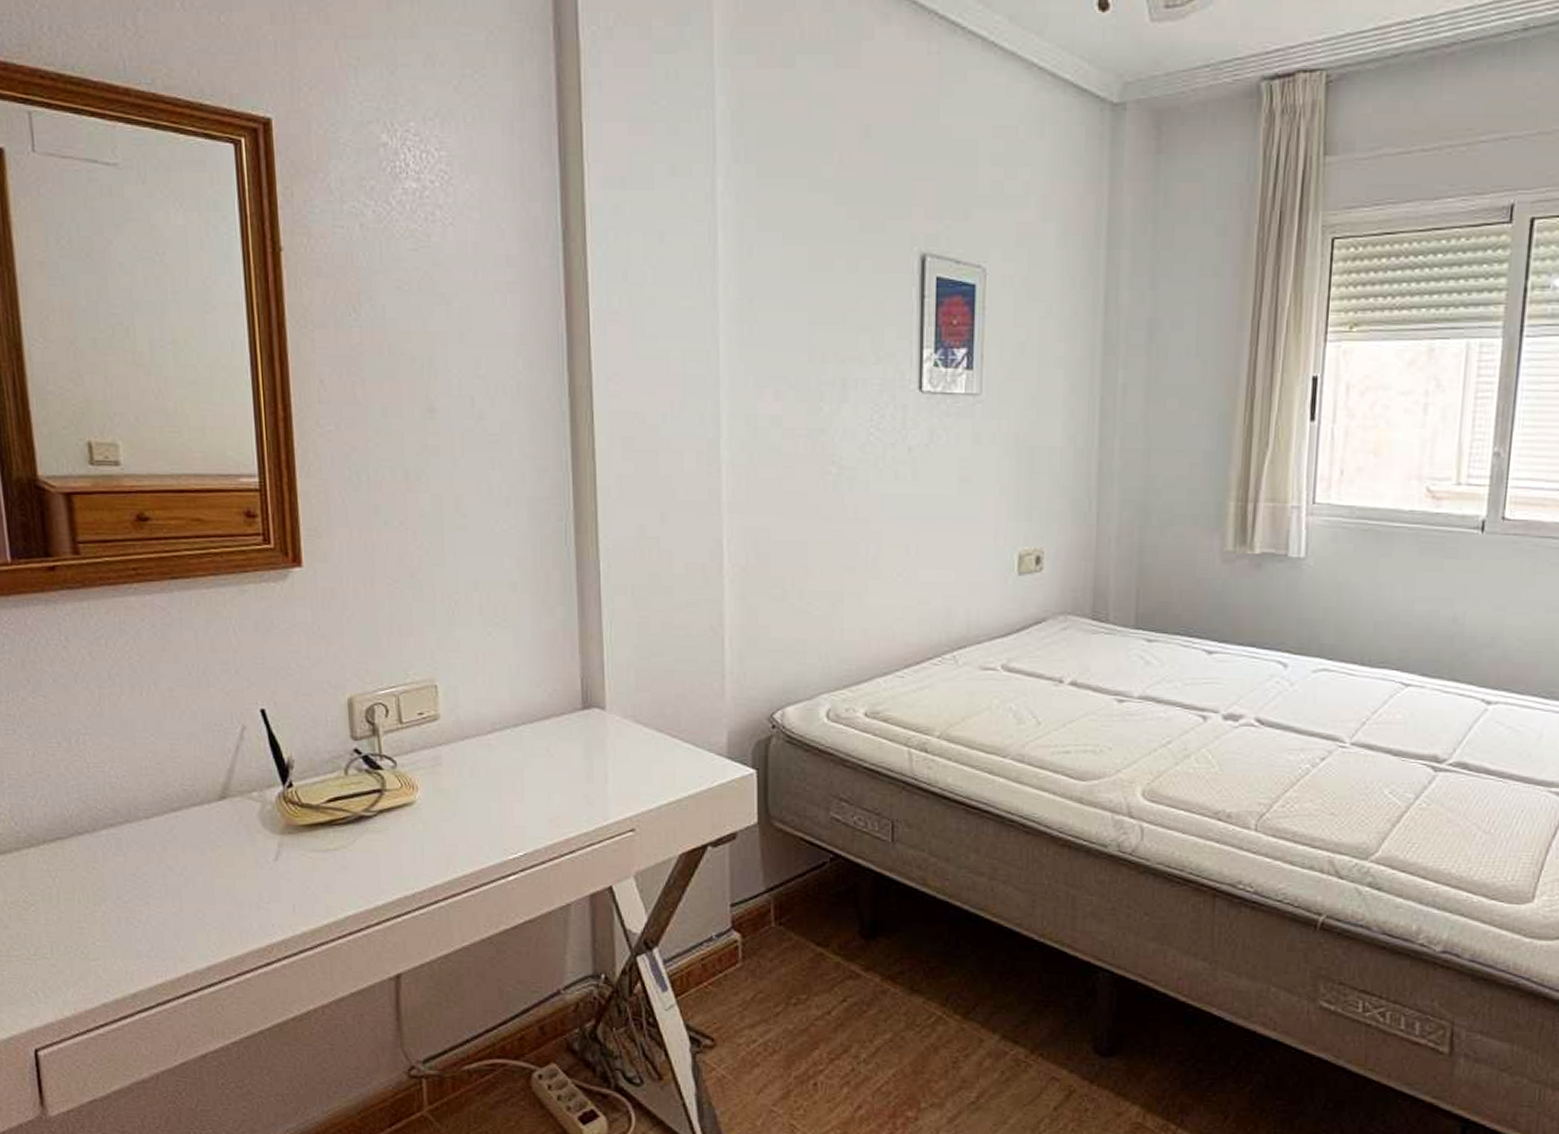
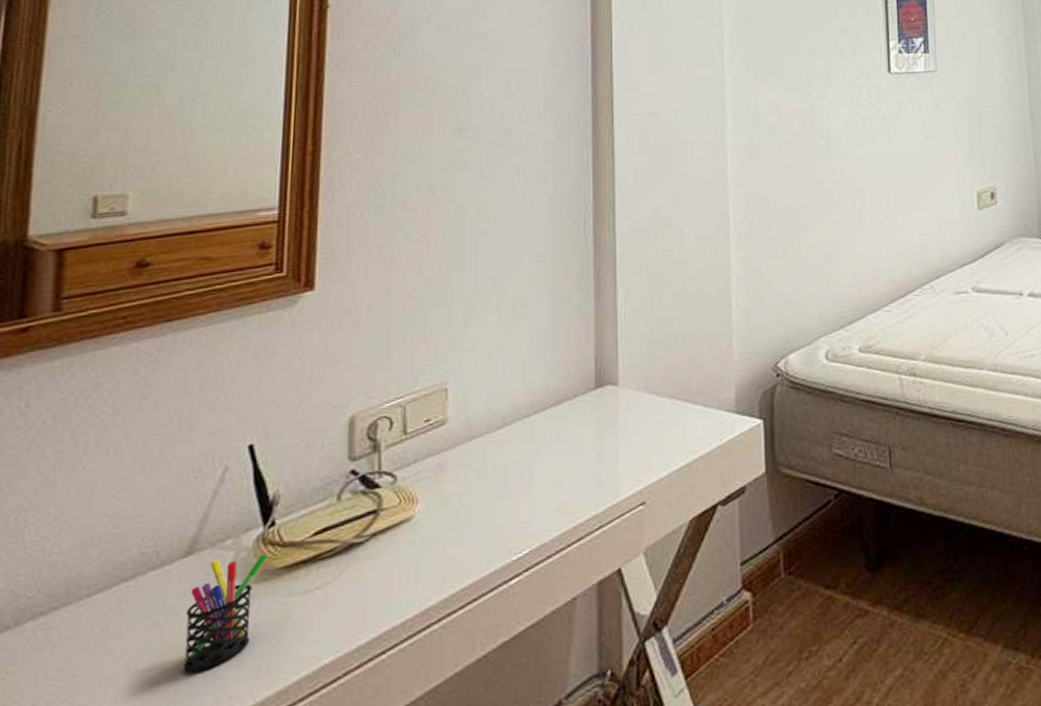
pen holder: none [227,806,291,900] -> present [182,554,269,673]

